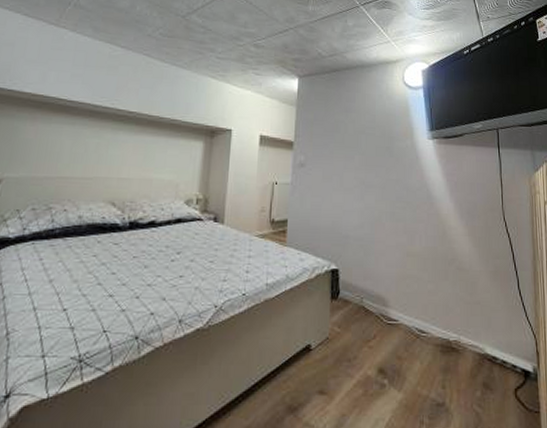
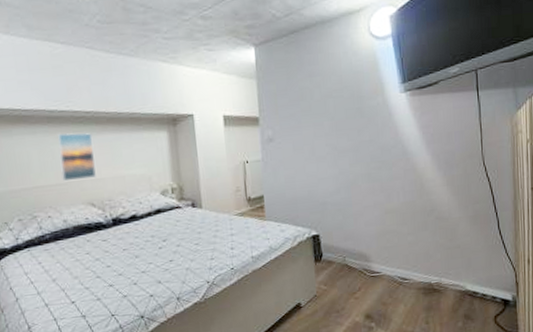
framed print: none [88,129,130,176] -> present [57,133,96,182]

